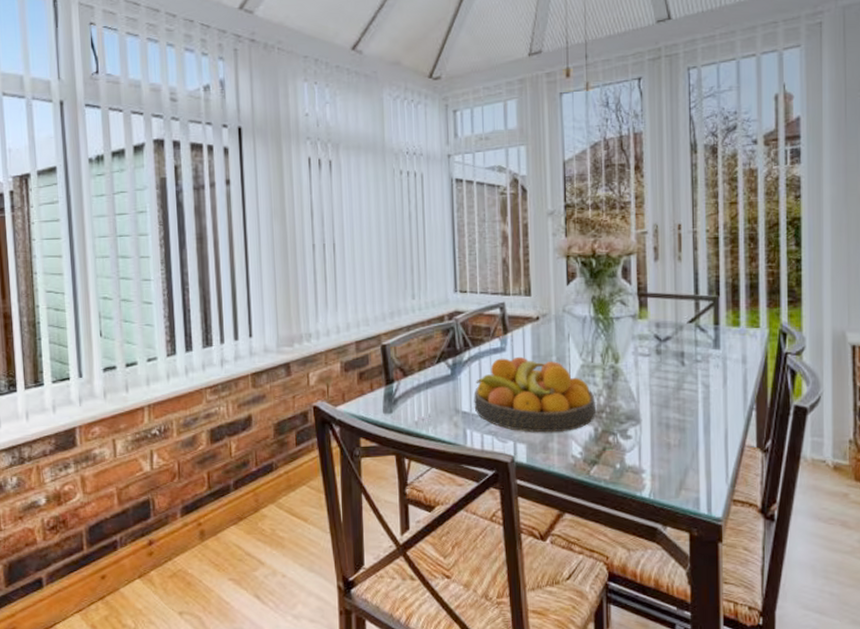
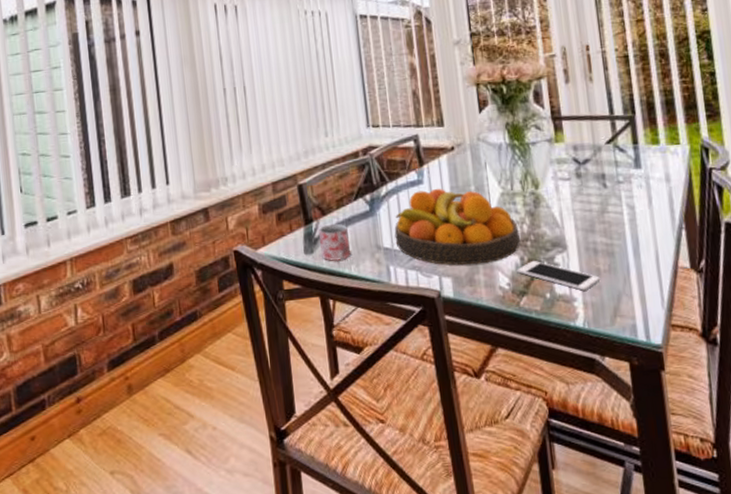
mug: none [399,385,430,423] -> present [319,223,351,262]
cell phone: none [590,431,670,463] -> present [517,260,601,291]

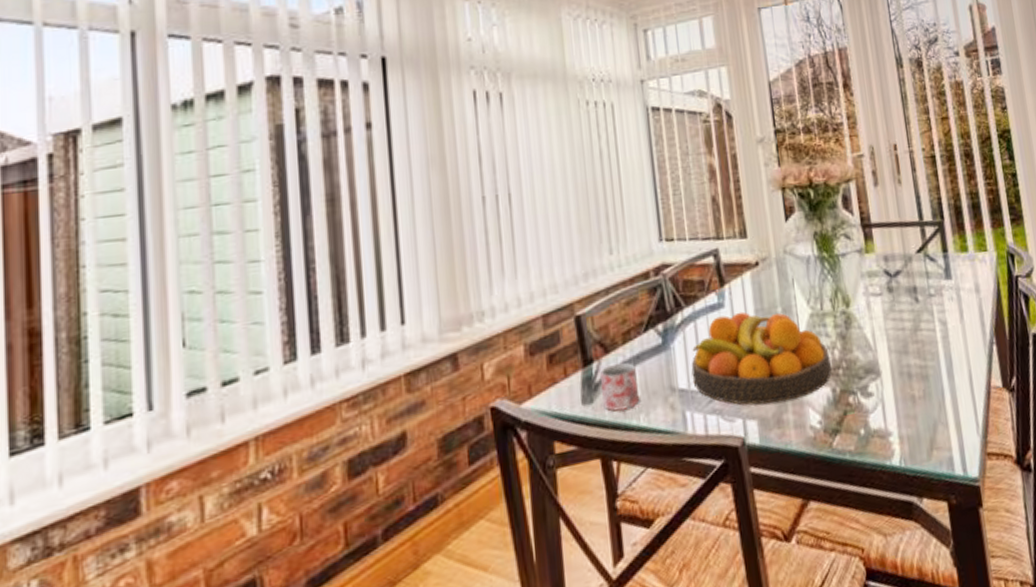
cell phone: present [517,260,601,291] -> none [828,391,916,423]

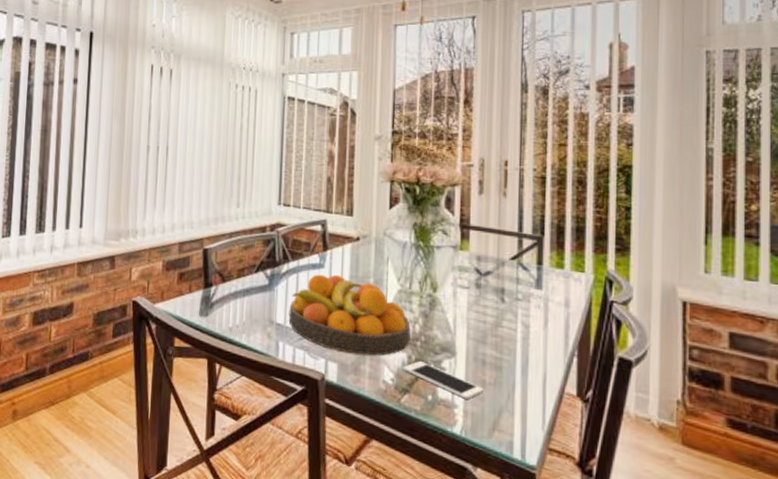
mug: present [600,362,640,412] -> none [215,291,245,329]
cell phone: none [828,391,916,423] -> present [402,360,485,399]

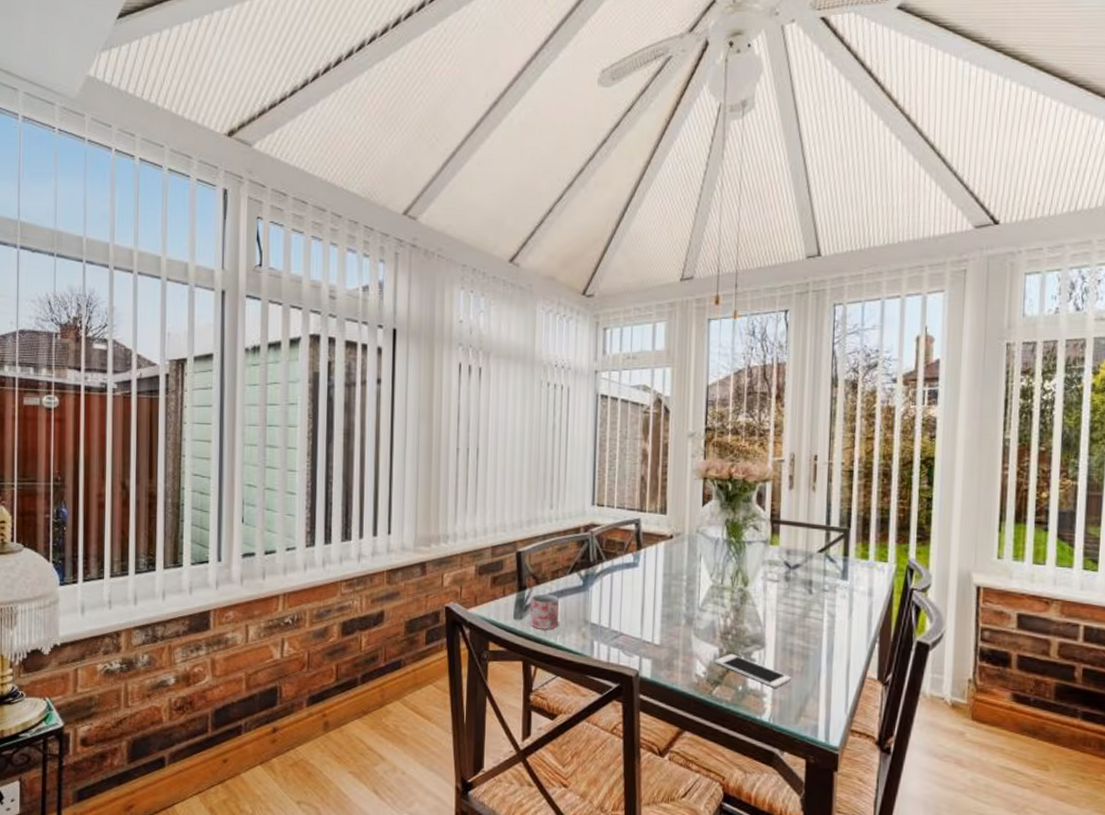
mug: none [215,291,245,329] -> present [530,593,559,631]
fruit bowl: present [288,274,411,356] -> none [603,573,722,651]

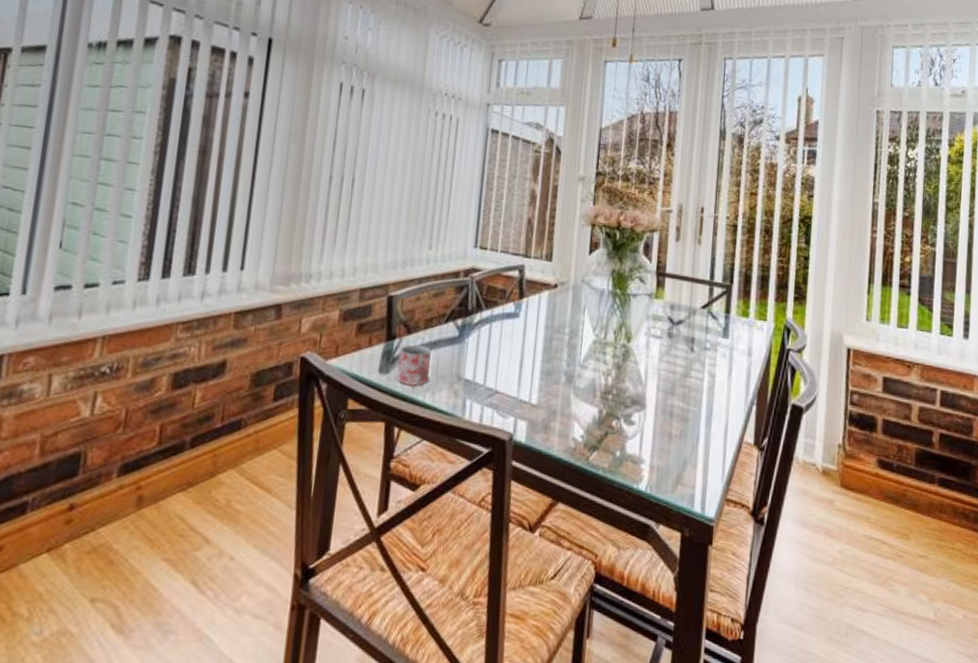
cell phone: present [714,653,792,688] -> none [593,415,671,454]

